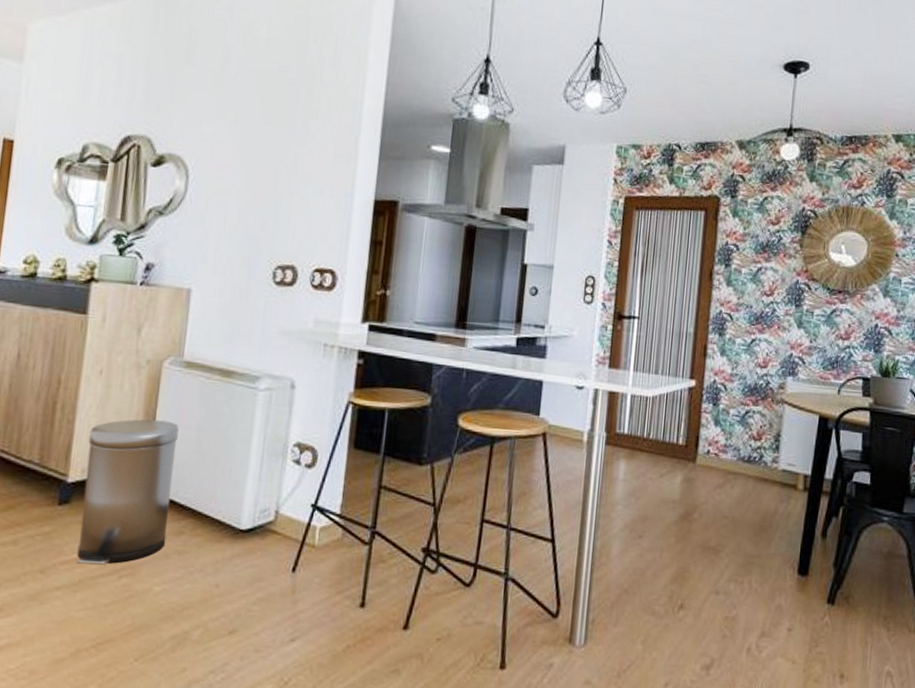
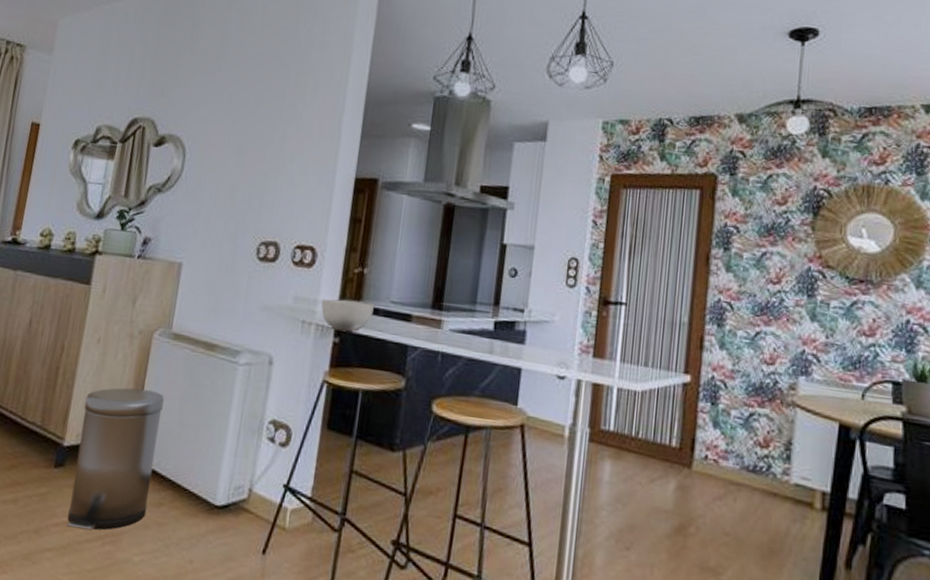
bowl: none [343,321,399,353] -> present [321,299,376,332]

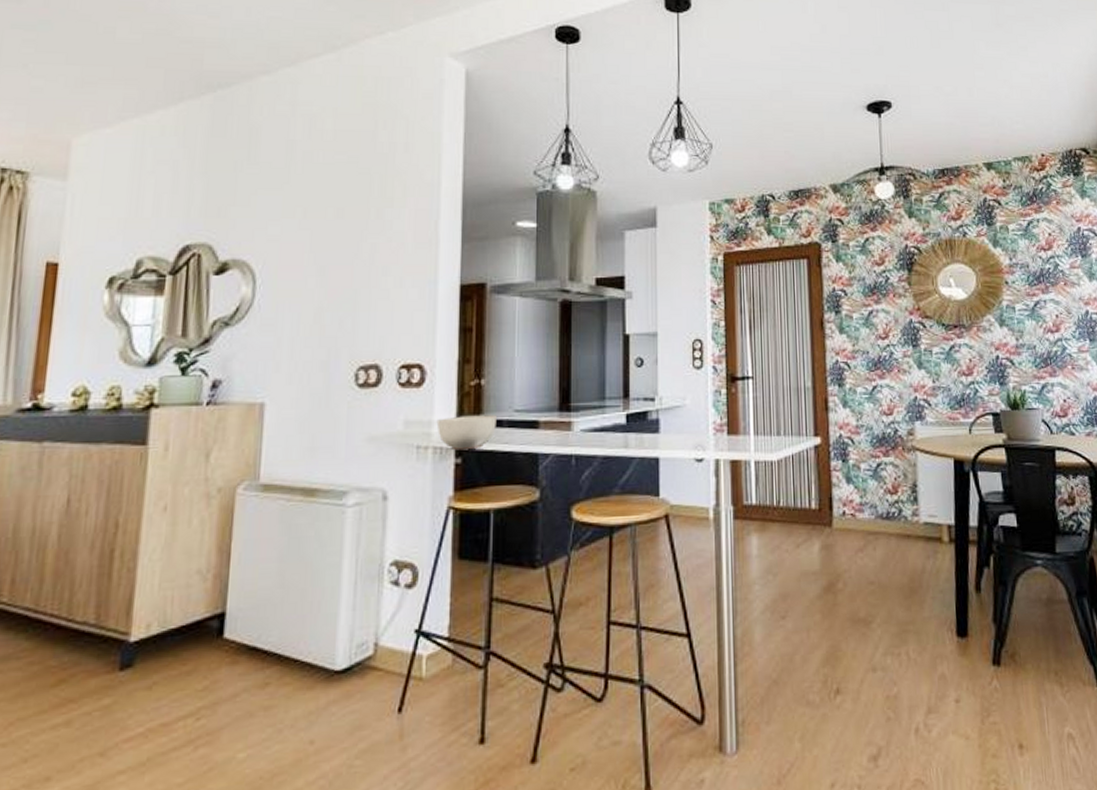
pedal bin: present [66,387,164,531] -> none [143,555,258,740]

